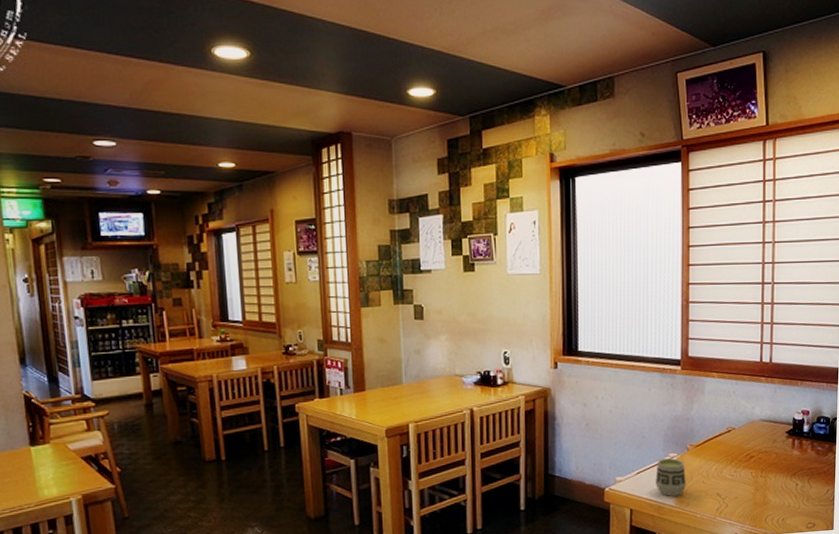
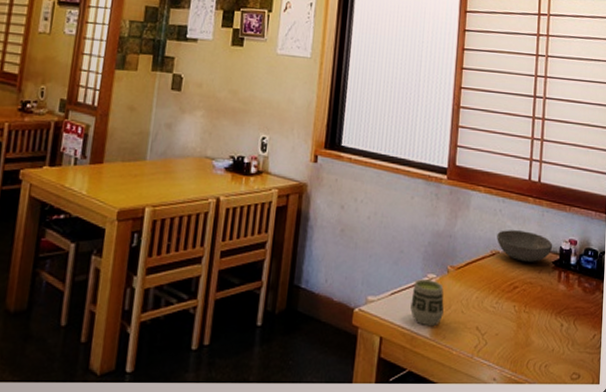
bowl: none [732,407,786,434] -> present [497,230,553,262]

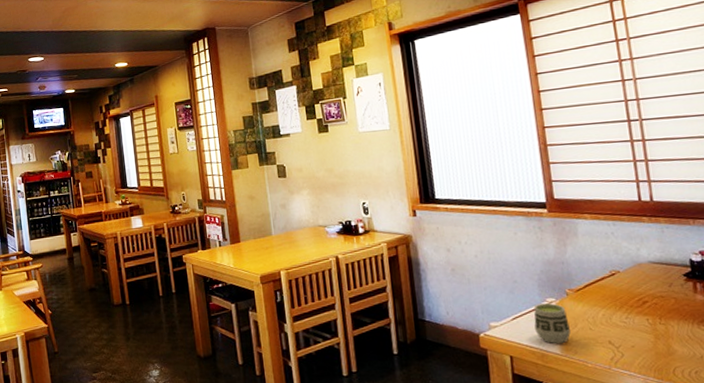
bowl: present [497,230,553,262] -> none [613,249,681,278]

